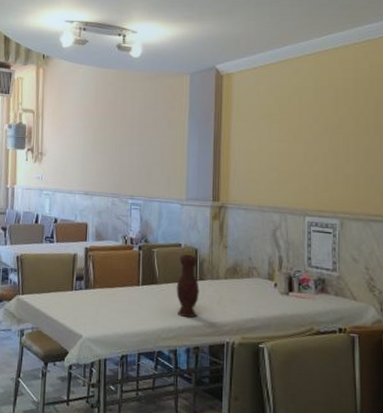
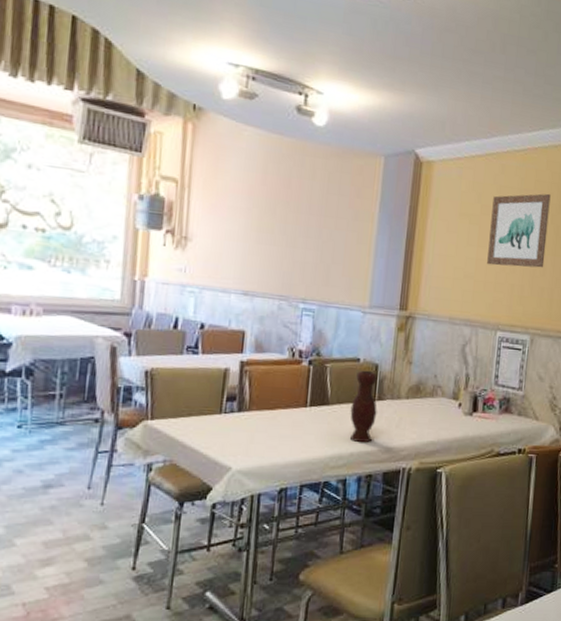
wall art: none [290,88,347,157] -> present [487,193,551,268]

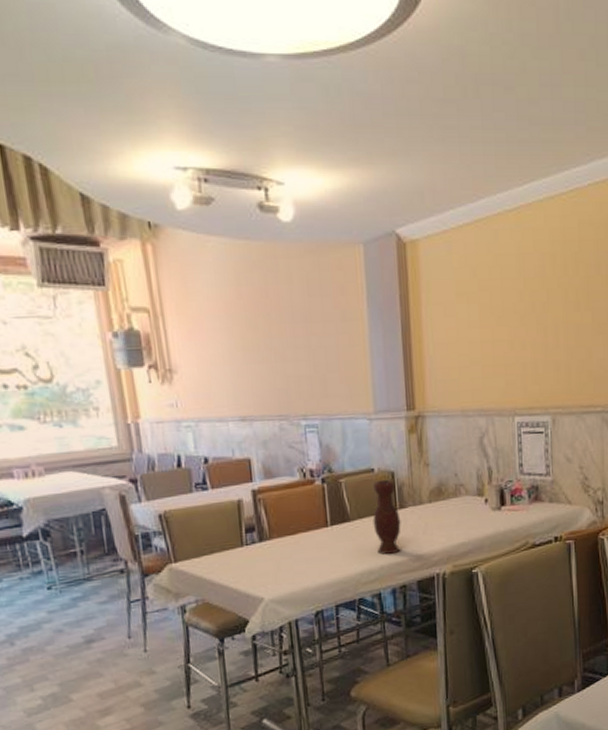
wall art: present [487,193,551,268] -> none [490,254,556,346]

